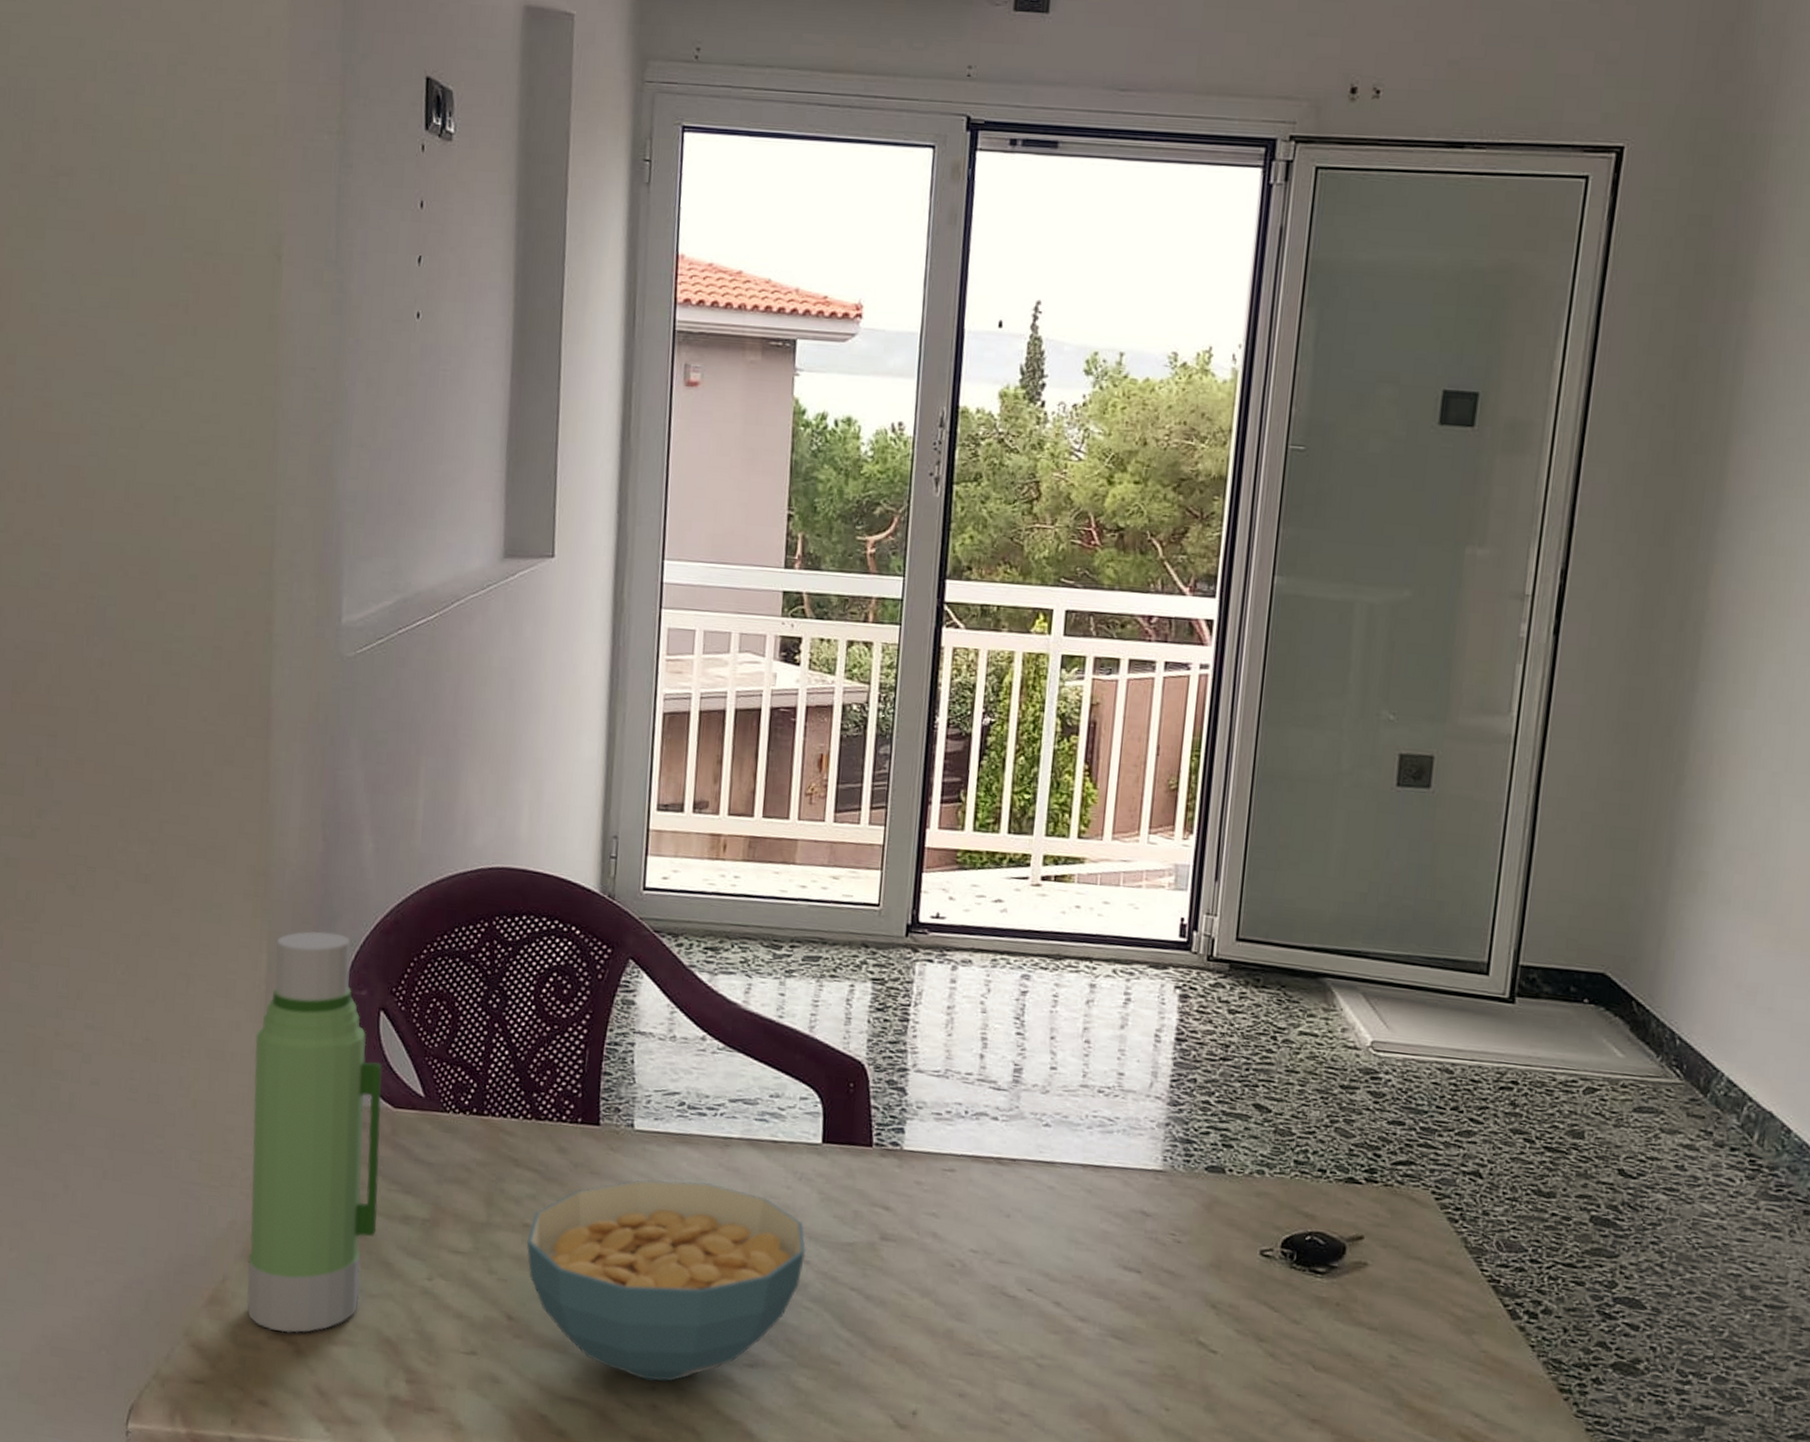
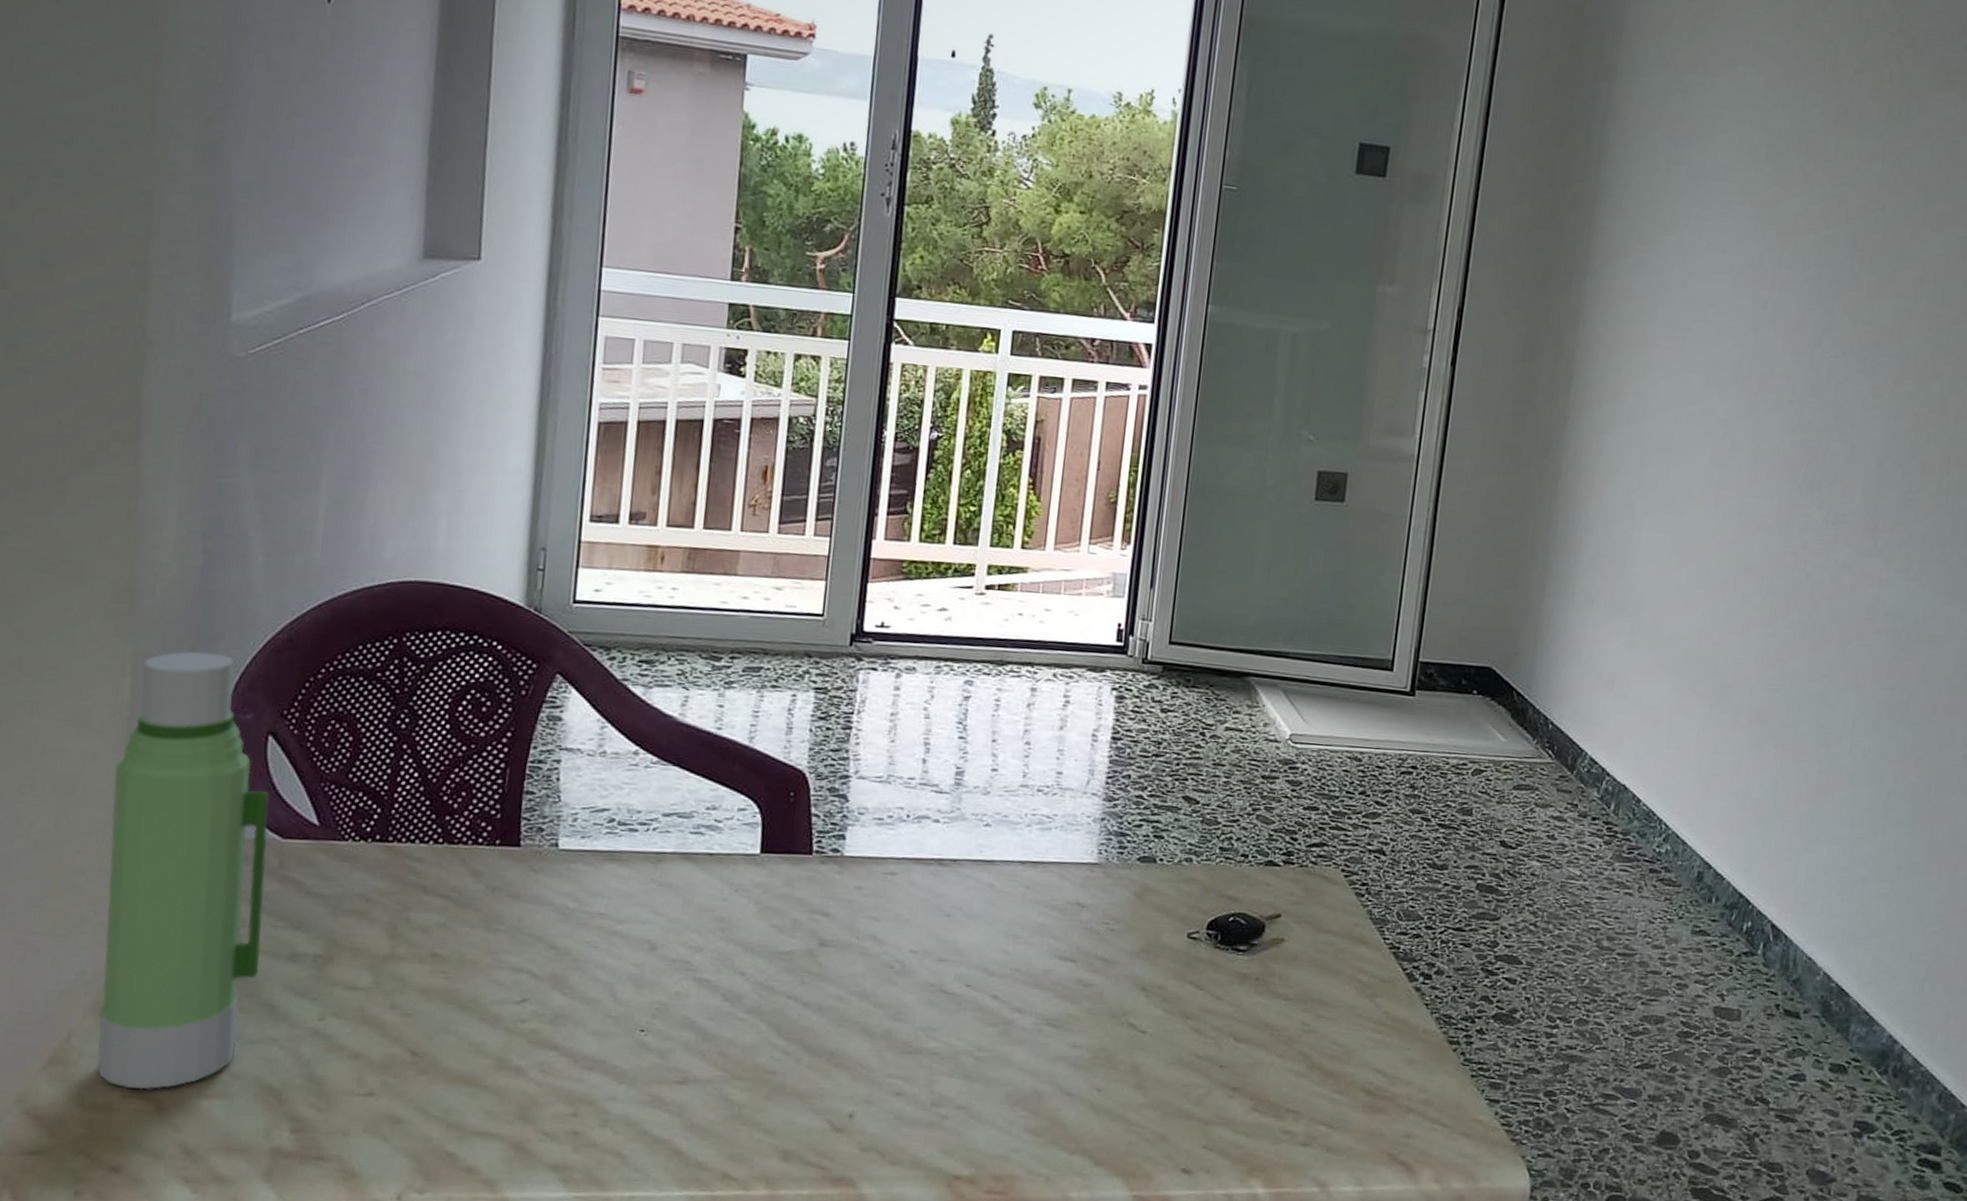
cereal bowl: present [526,1179,806,1381] -> none [435,898,742,1107]

